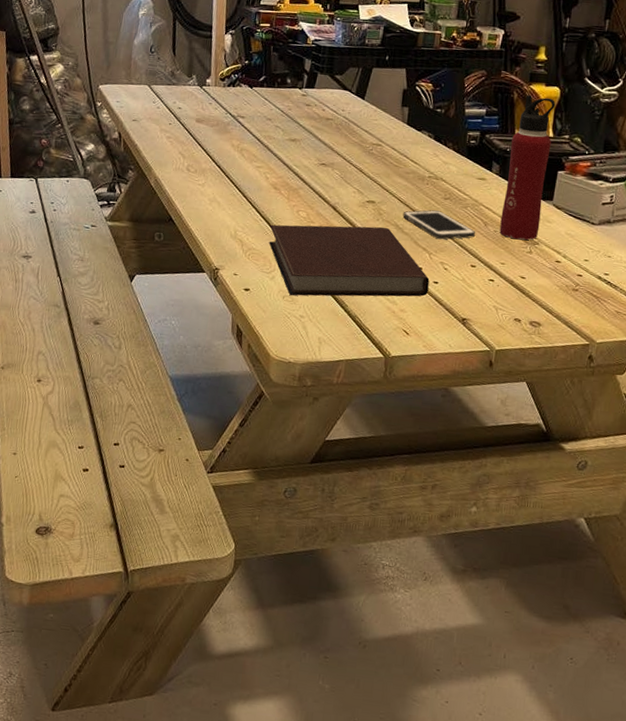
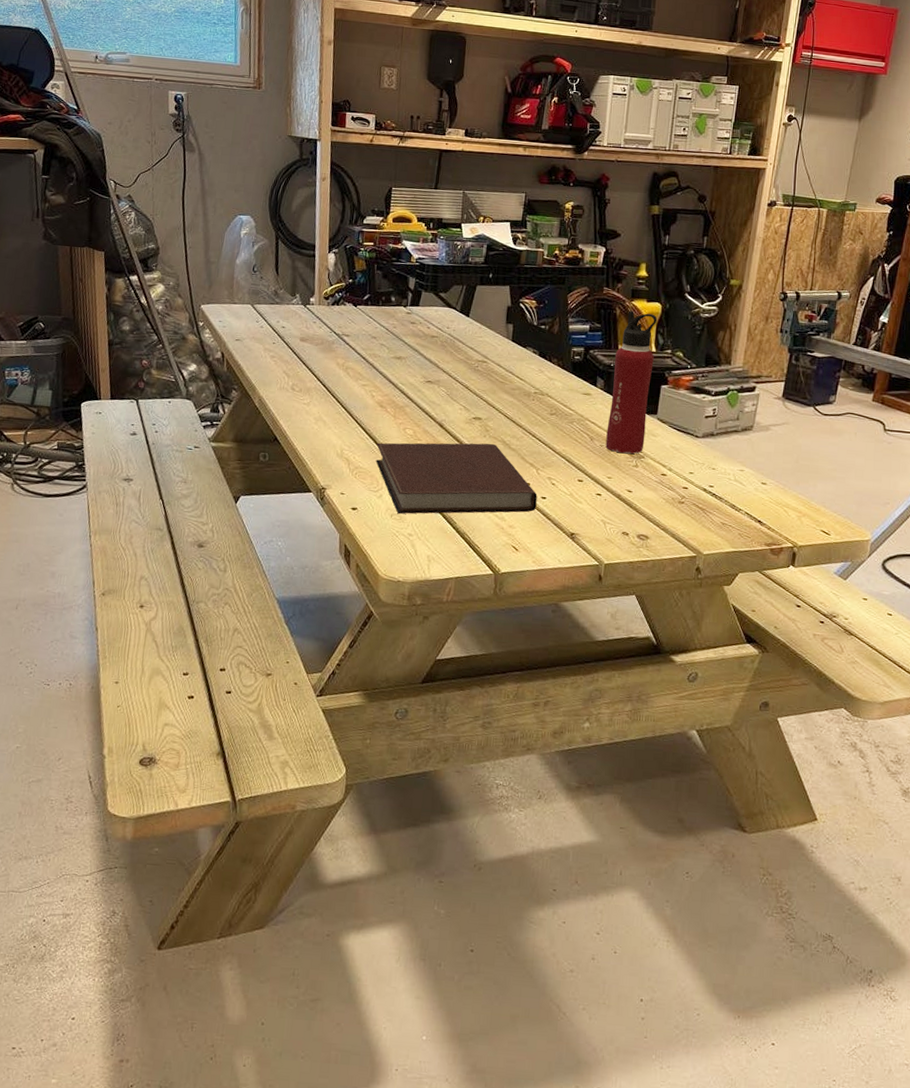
cell phone: present [402,210,476,240] -> none [509,425,583,455]

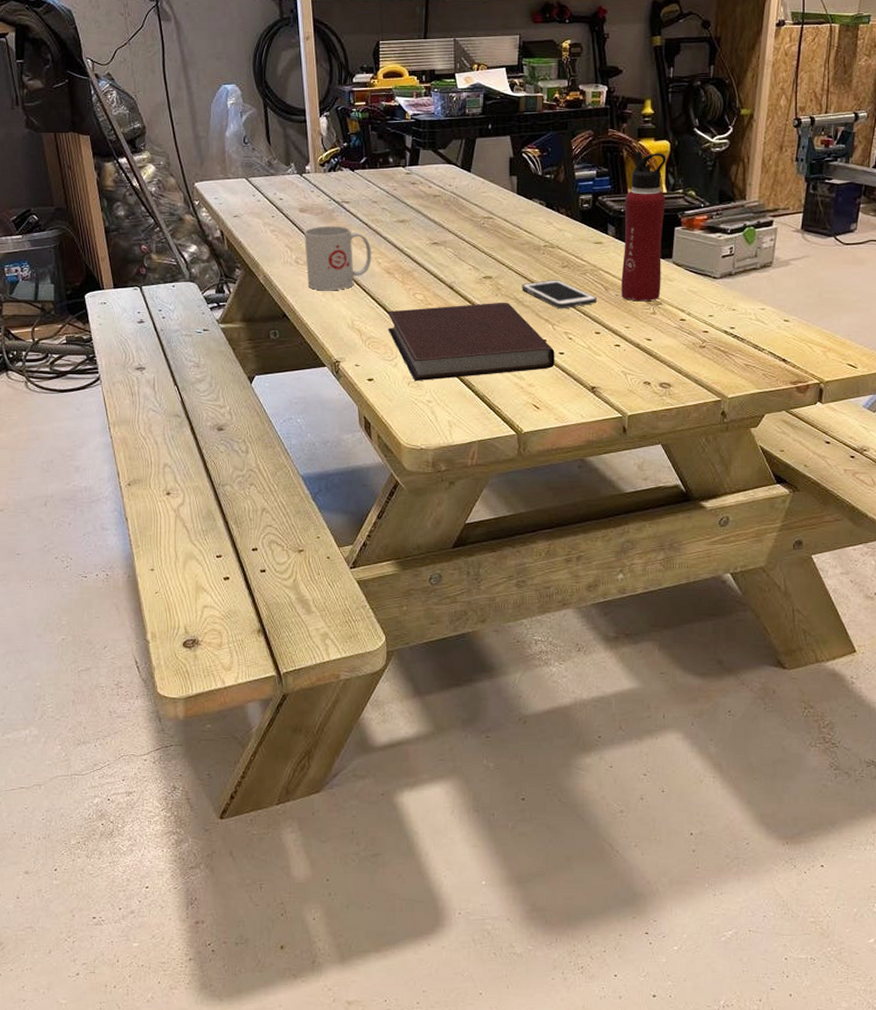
mug: none [301,356,367,419] -> present [304,226,372,291]
cell phone: none [509,425,583,455] -> present [521,280,598,309]

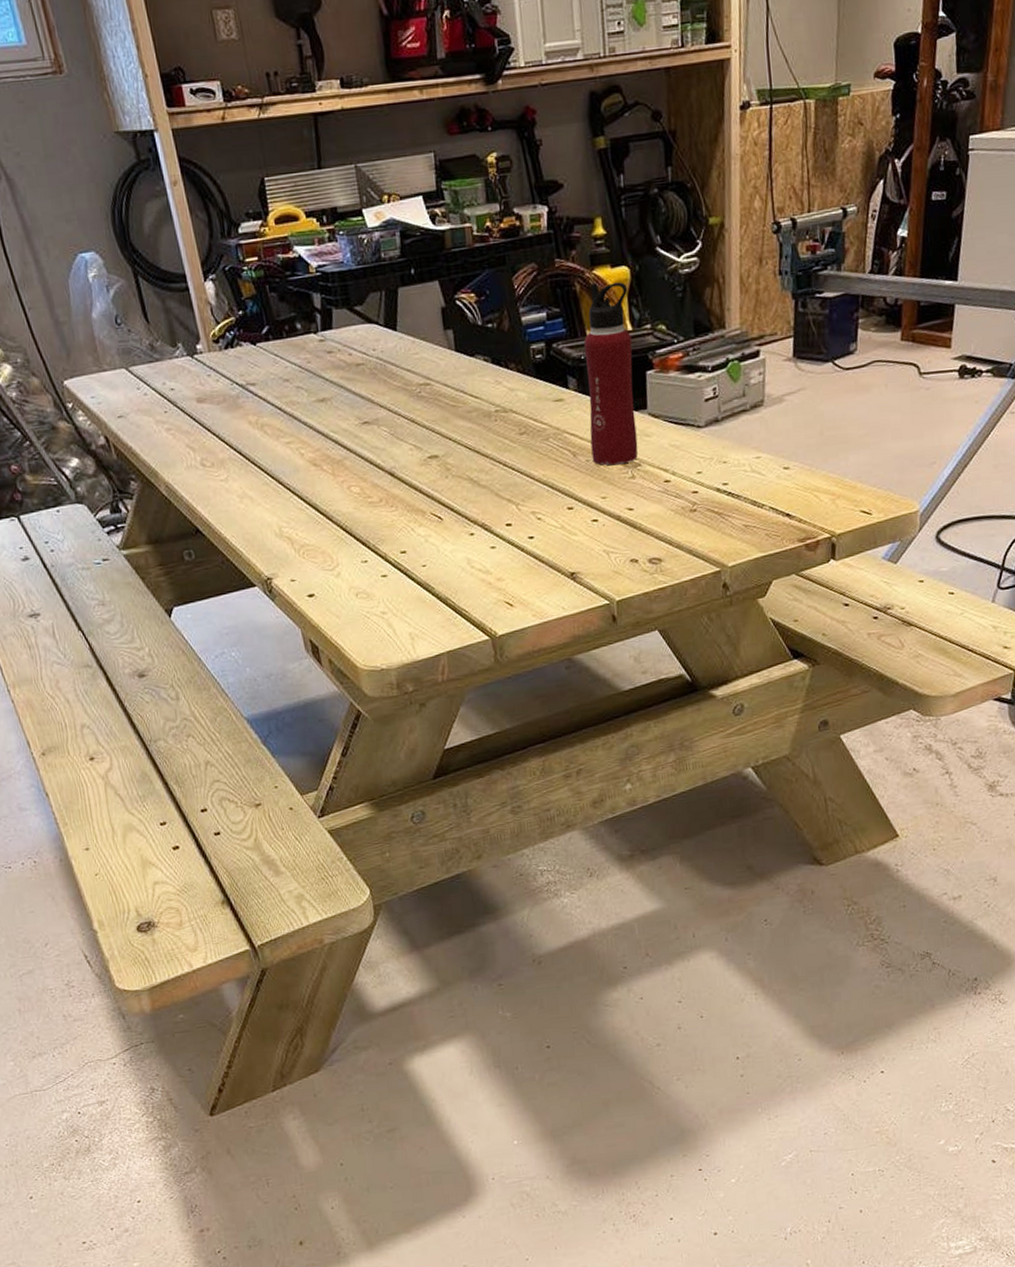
mug: present [304,226,372,291] -> none [206,414,293,496]
notebook: present [387,302,555,382] -> none [319,484,525,592]
cell phone: present [521,280,598,309] -> none [474,450,566,485]

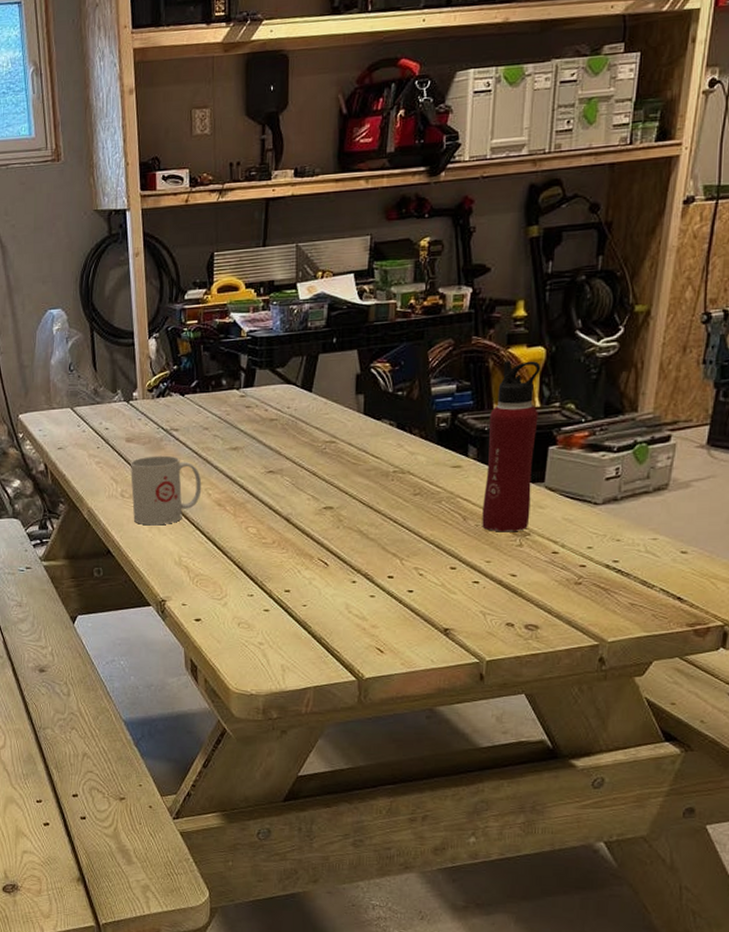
mug: none [206,414,293,496] -> present [130,455,202,526]

